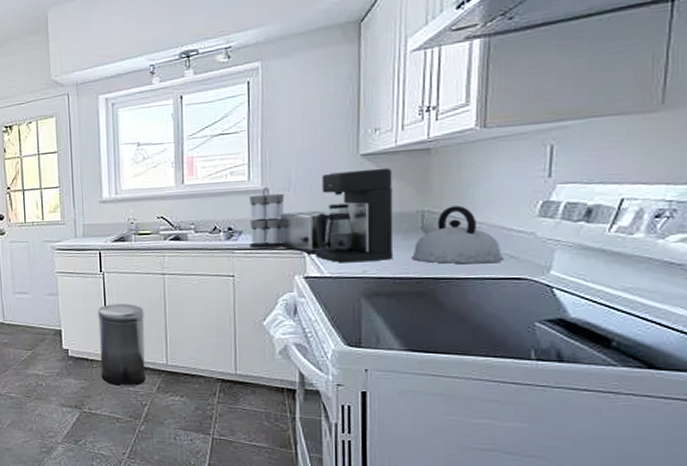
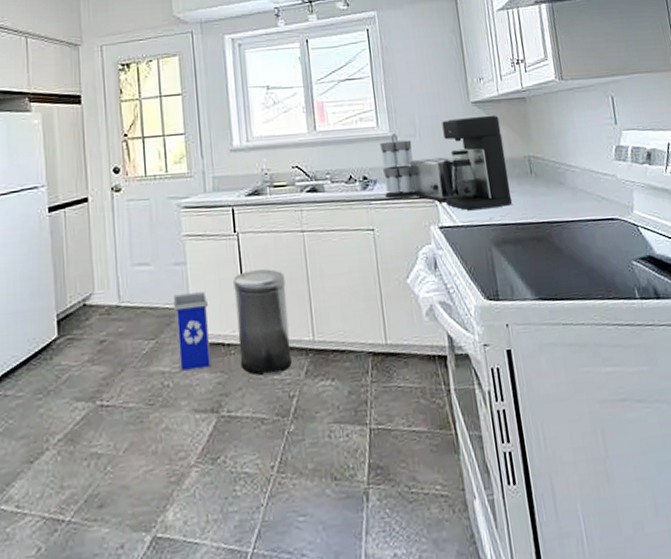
recycling bin: none [46,318,76,375] -> present [173,292,211,371]
kettle: present [412,205,504,264] -> none [527,151,598,207]

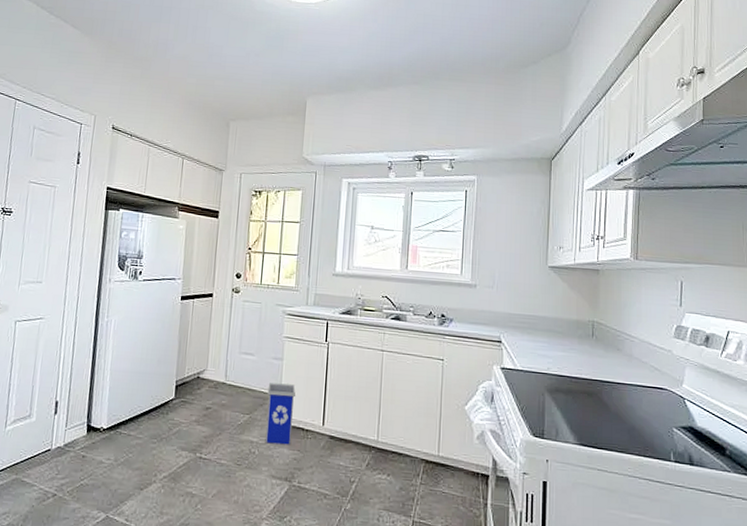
pedal bin: present [233,269,292,376] -> none [314,374,362,462]
spice rack: present [380,134,416,199] -> none [458,282,489,339]
toaster: present [410,157,456,203] -> none [483,307,524,348]
coffee maker: present [441,115,513,211] -> none [511,278,571,361]

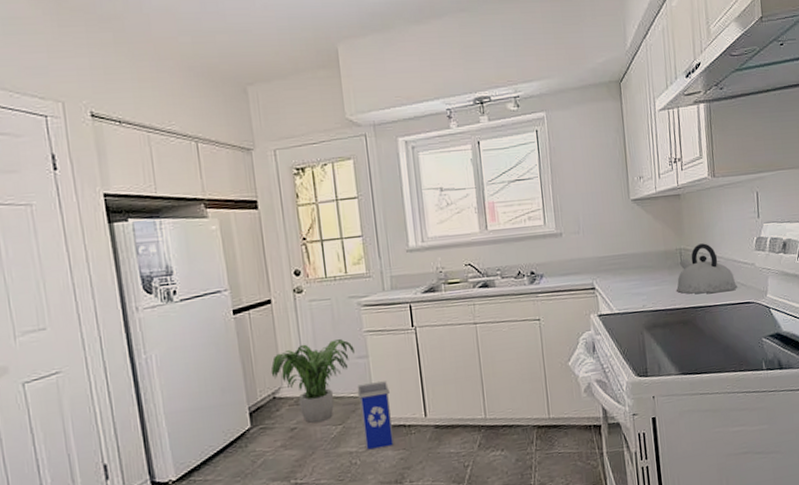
potted plant: none [200,337,272,408] -> present [271,339,354,423]
kettle: none [585,320,651,373] -> present [677,243,738,294]

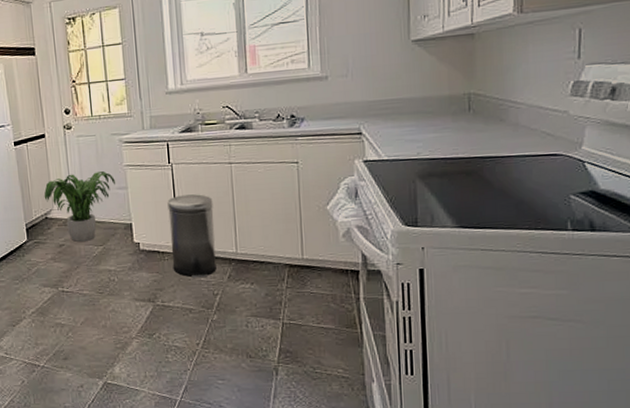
recycling bin: present [357,381,394,450] -> none [116,211,148,270]
pedal bin: none [412,359,466,451] -> present [167,194,216,278]
kettle: present [677,243,738,294] -> none [461,87,542,143]

